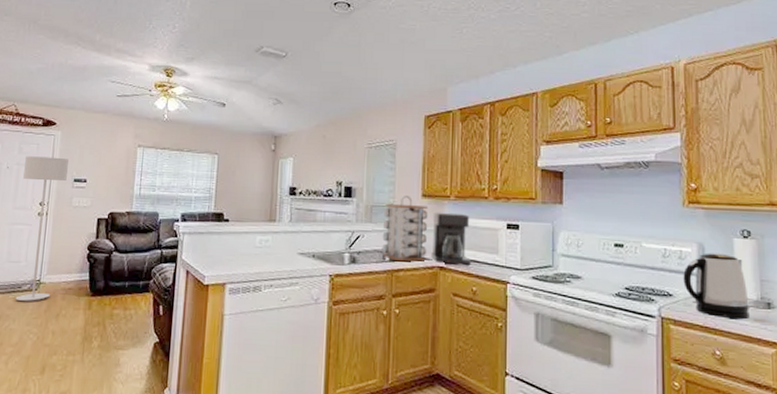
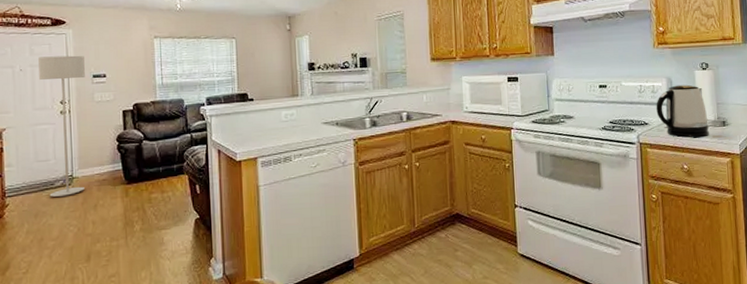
spice rack: present [382,196,429,262] -> none [397,61,439,121]
coffee maker: present [430,212,472,265] -> none [442,72,480,118]

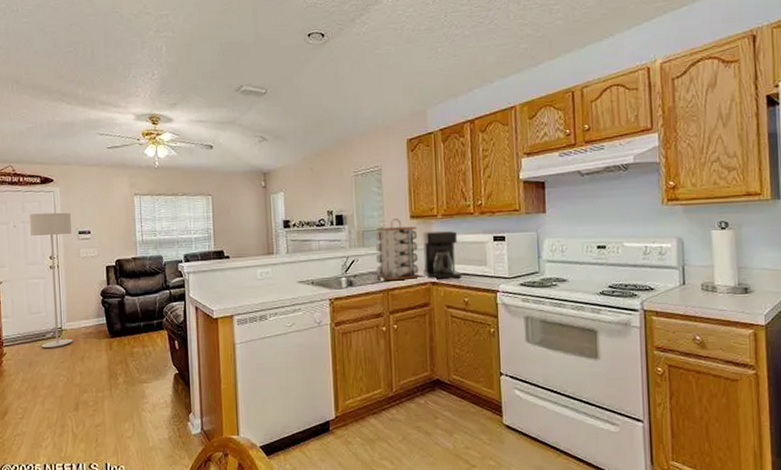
spice rack: none [397,61,439,121] -> present [374,218,419,281]
coffee maker: none [442,72,480,118] -> present [422,230,463,279]
kettle: present [656,84,709,138] -> none [664,246,728,306]

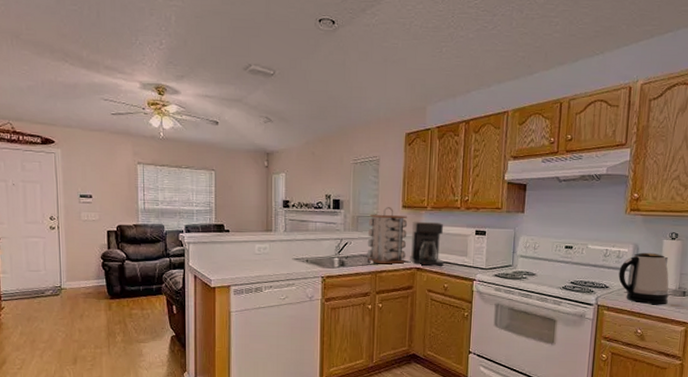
floor lamp: present [30,212,73,349] -> none [29,173,73,306]
kettle: none [664,246,728,306] -> present [618,252,669,305]

